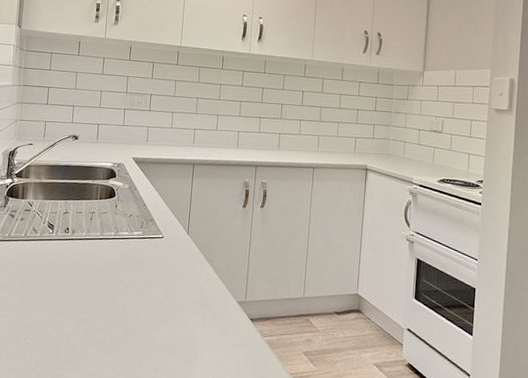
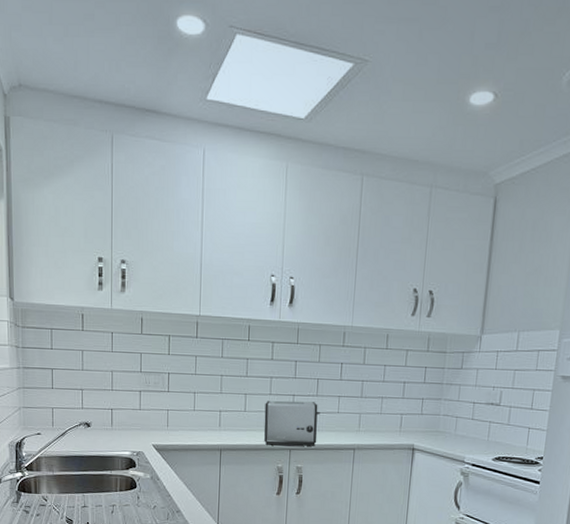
toaster: none [233,121,283,164] -> present [264,400,320,446]

